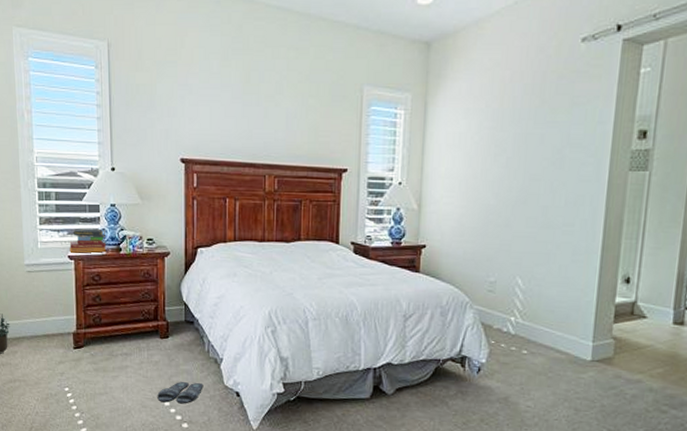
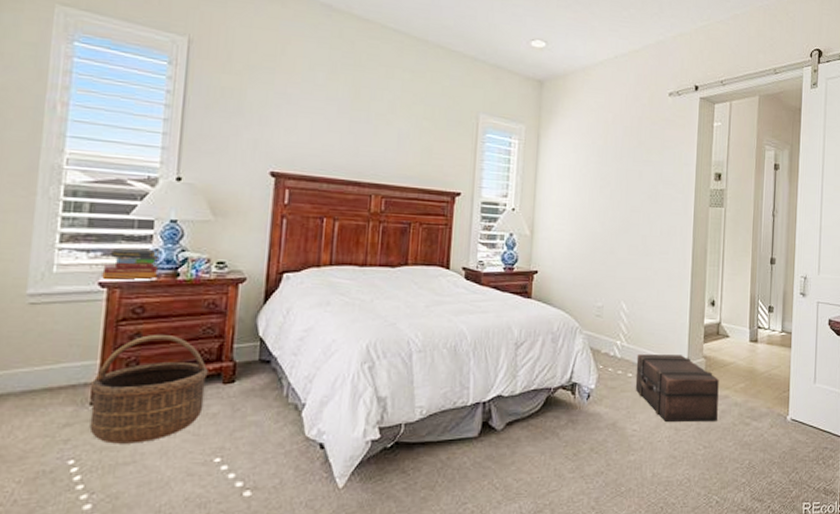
basket: none [71,297,149,380] -> present [89,334,208,444]
slippers: present [157,381,204,404] -> none [211,435,277,466]
suitcase: none [530,331,631,405] -> present [635,354,719,421]

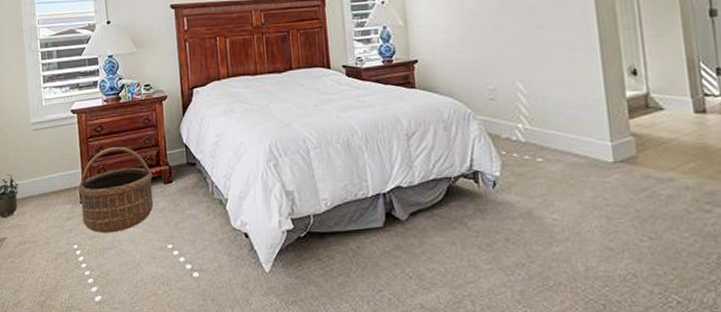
books: present [102,248,159,280] -> none [71,80,107,107]
suitcase: present [635,354,719,421] -> none [544,134,663,209]

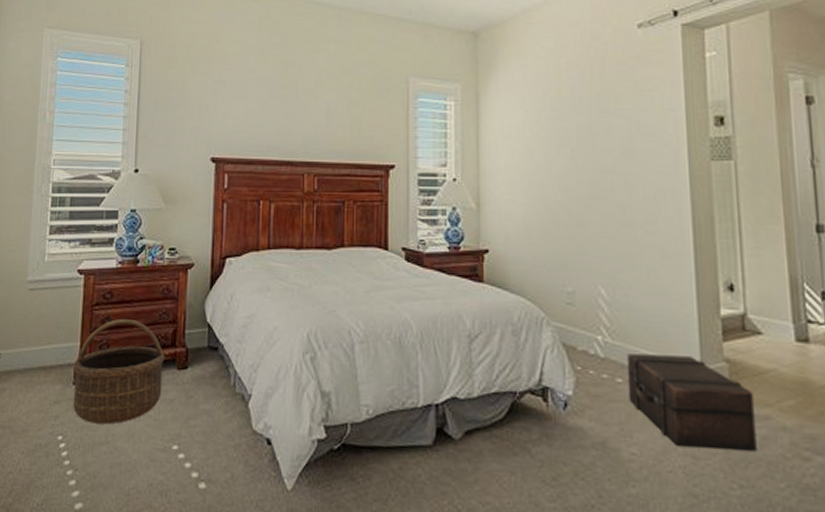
suitcase: none [544,134,663,209] -> present [626,354,757,451]

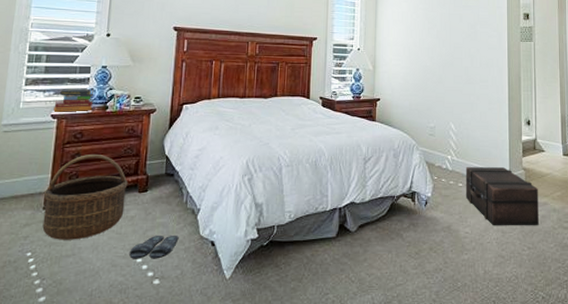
books: none [80,237,123,267] -> present [53,88,94,112]
slippers: none [170,425,227,456] -> present [129,235,179,259]

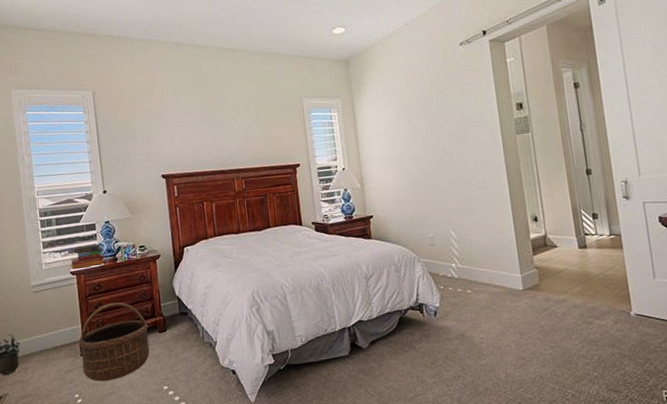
slippers: present [129,235,179,259] -> none [161,367,202,392]
suitcase: present [465,167,539,225] -> none [472,268,559,328]

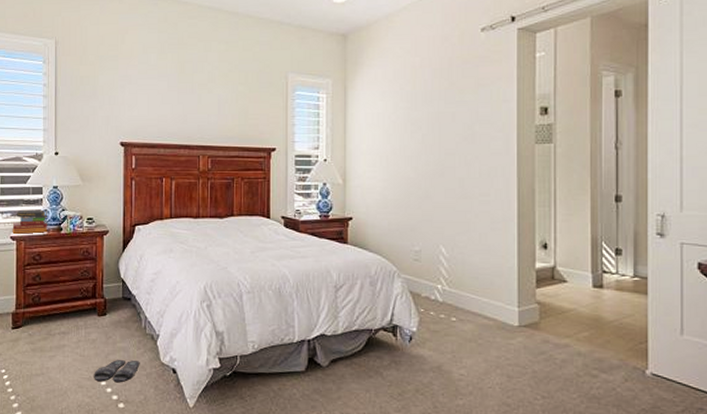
basket: present [78,302,150,382] -> none [10,276,87,360]
slippers: none [161,367,202,392] -> present [94,359,140,383]

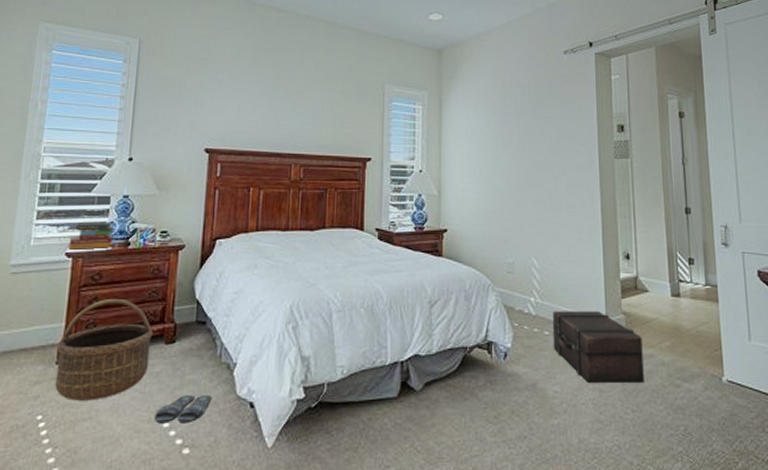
basket: none [10,276,87,360] -> present [55,298,153,401]
suitcase: none [460,298,557,371] -> present [552,311,644,382]

